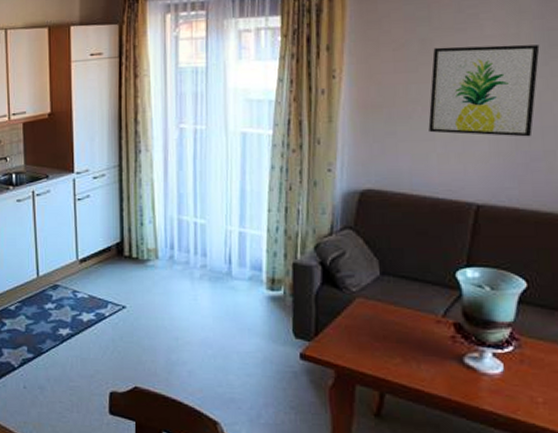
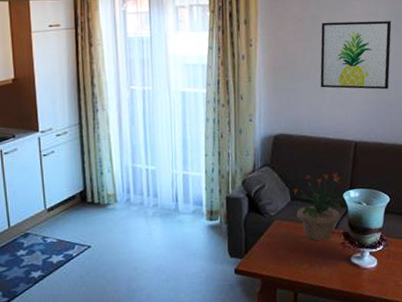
potted plant: none [382,243,457,331] -> present [292,172,344,241]

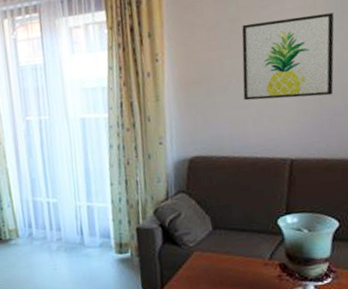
potted plant: present [292,172,344,241] -> none [213,196,279,274]

